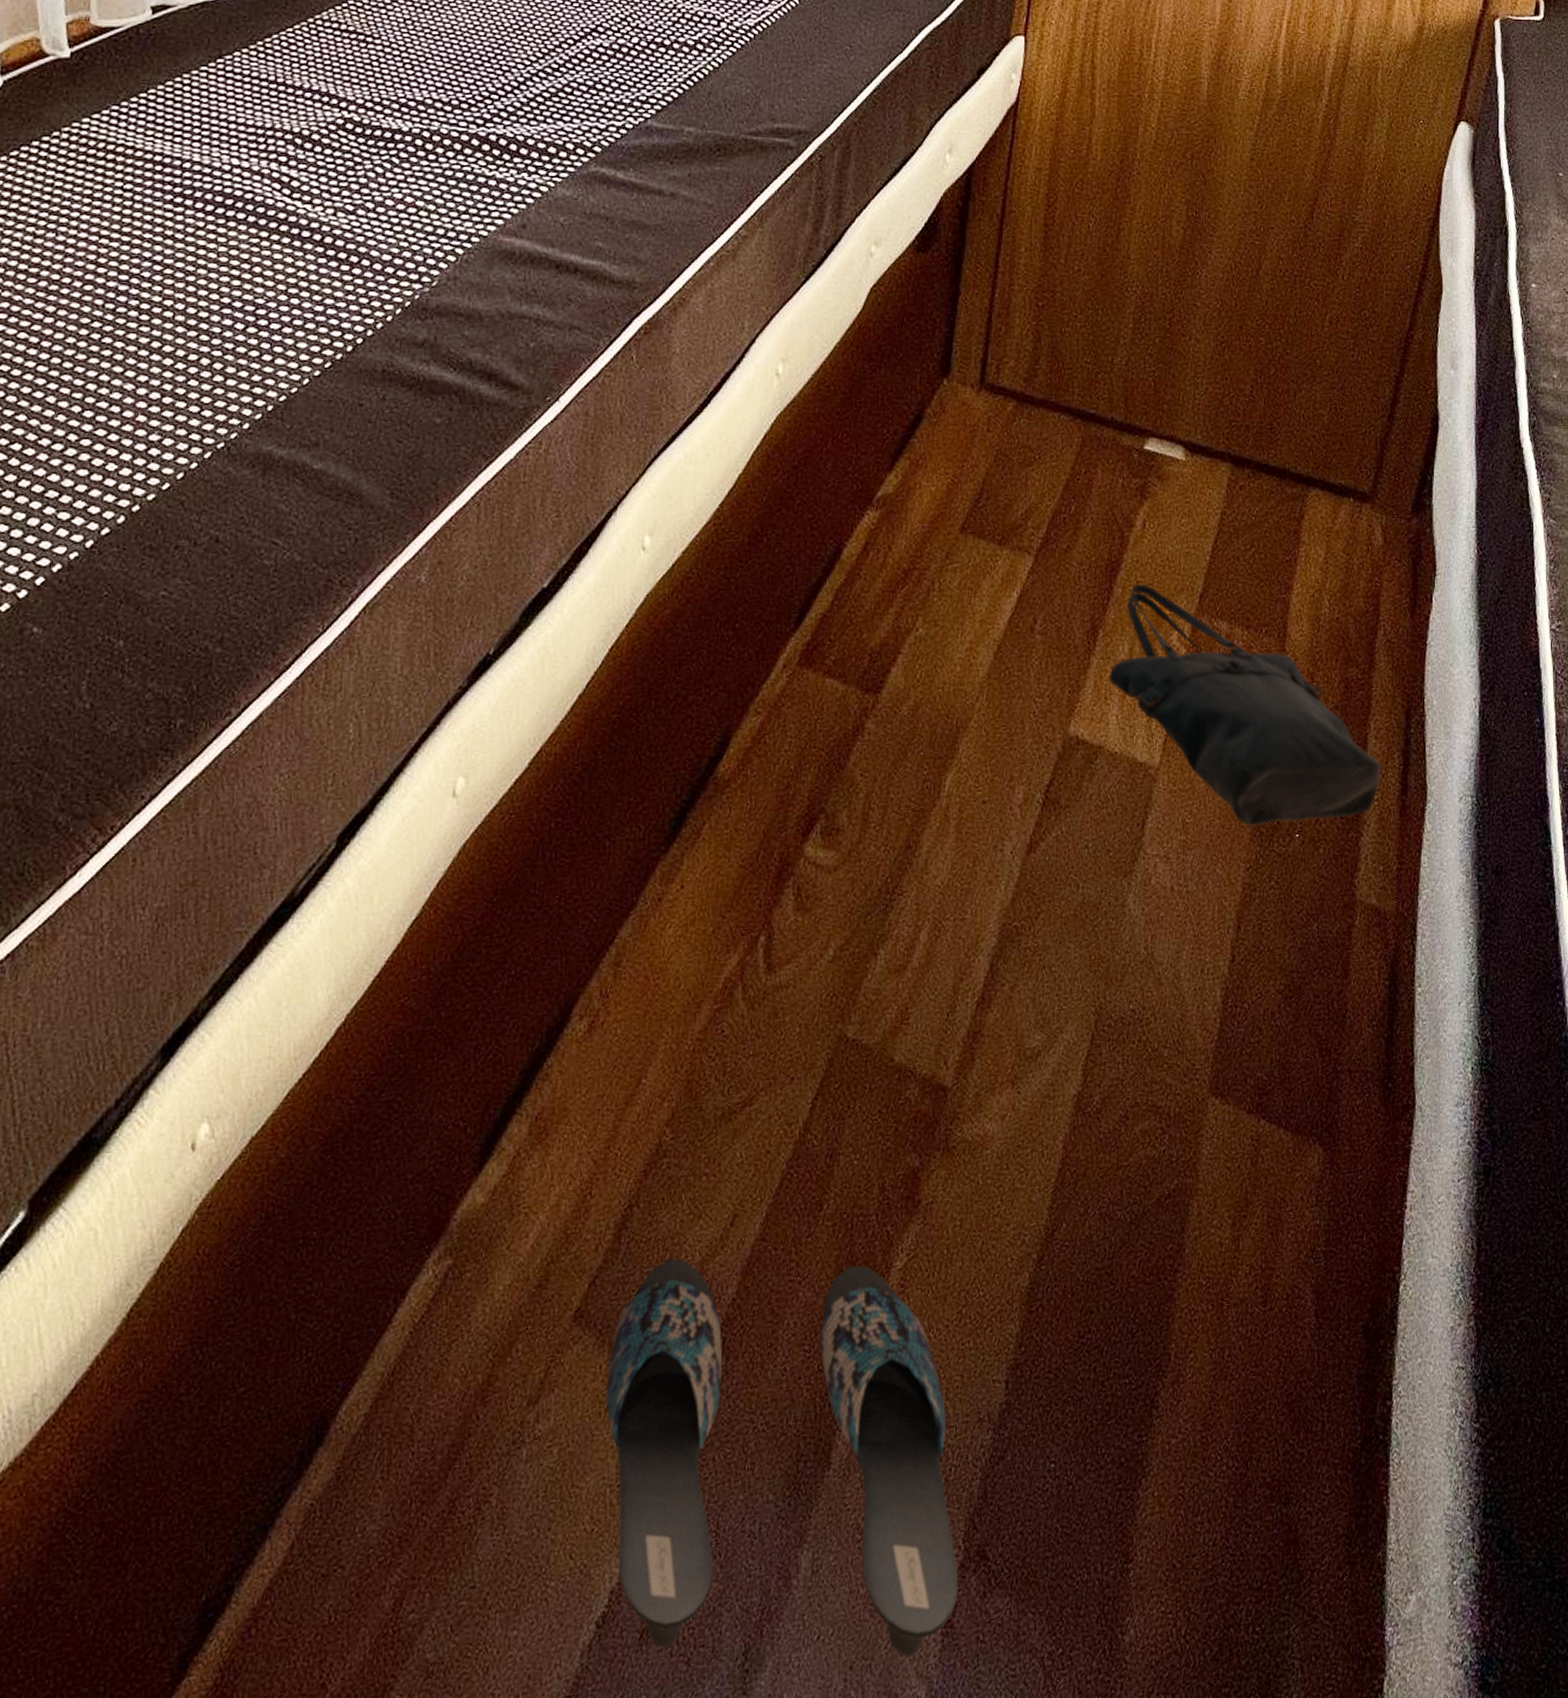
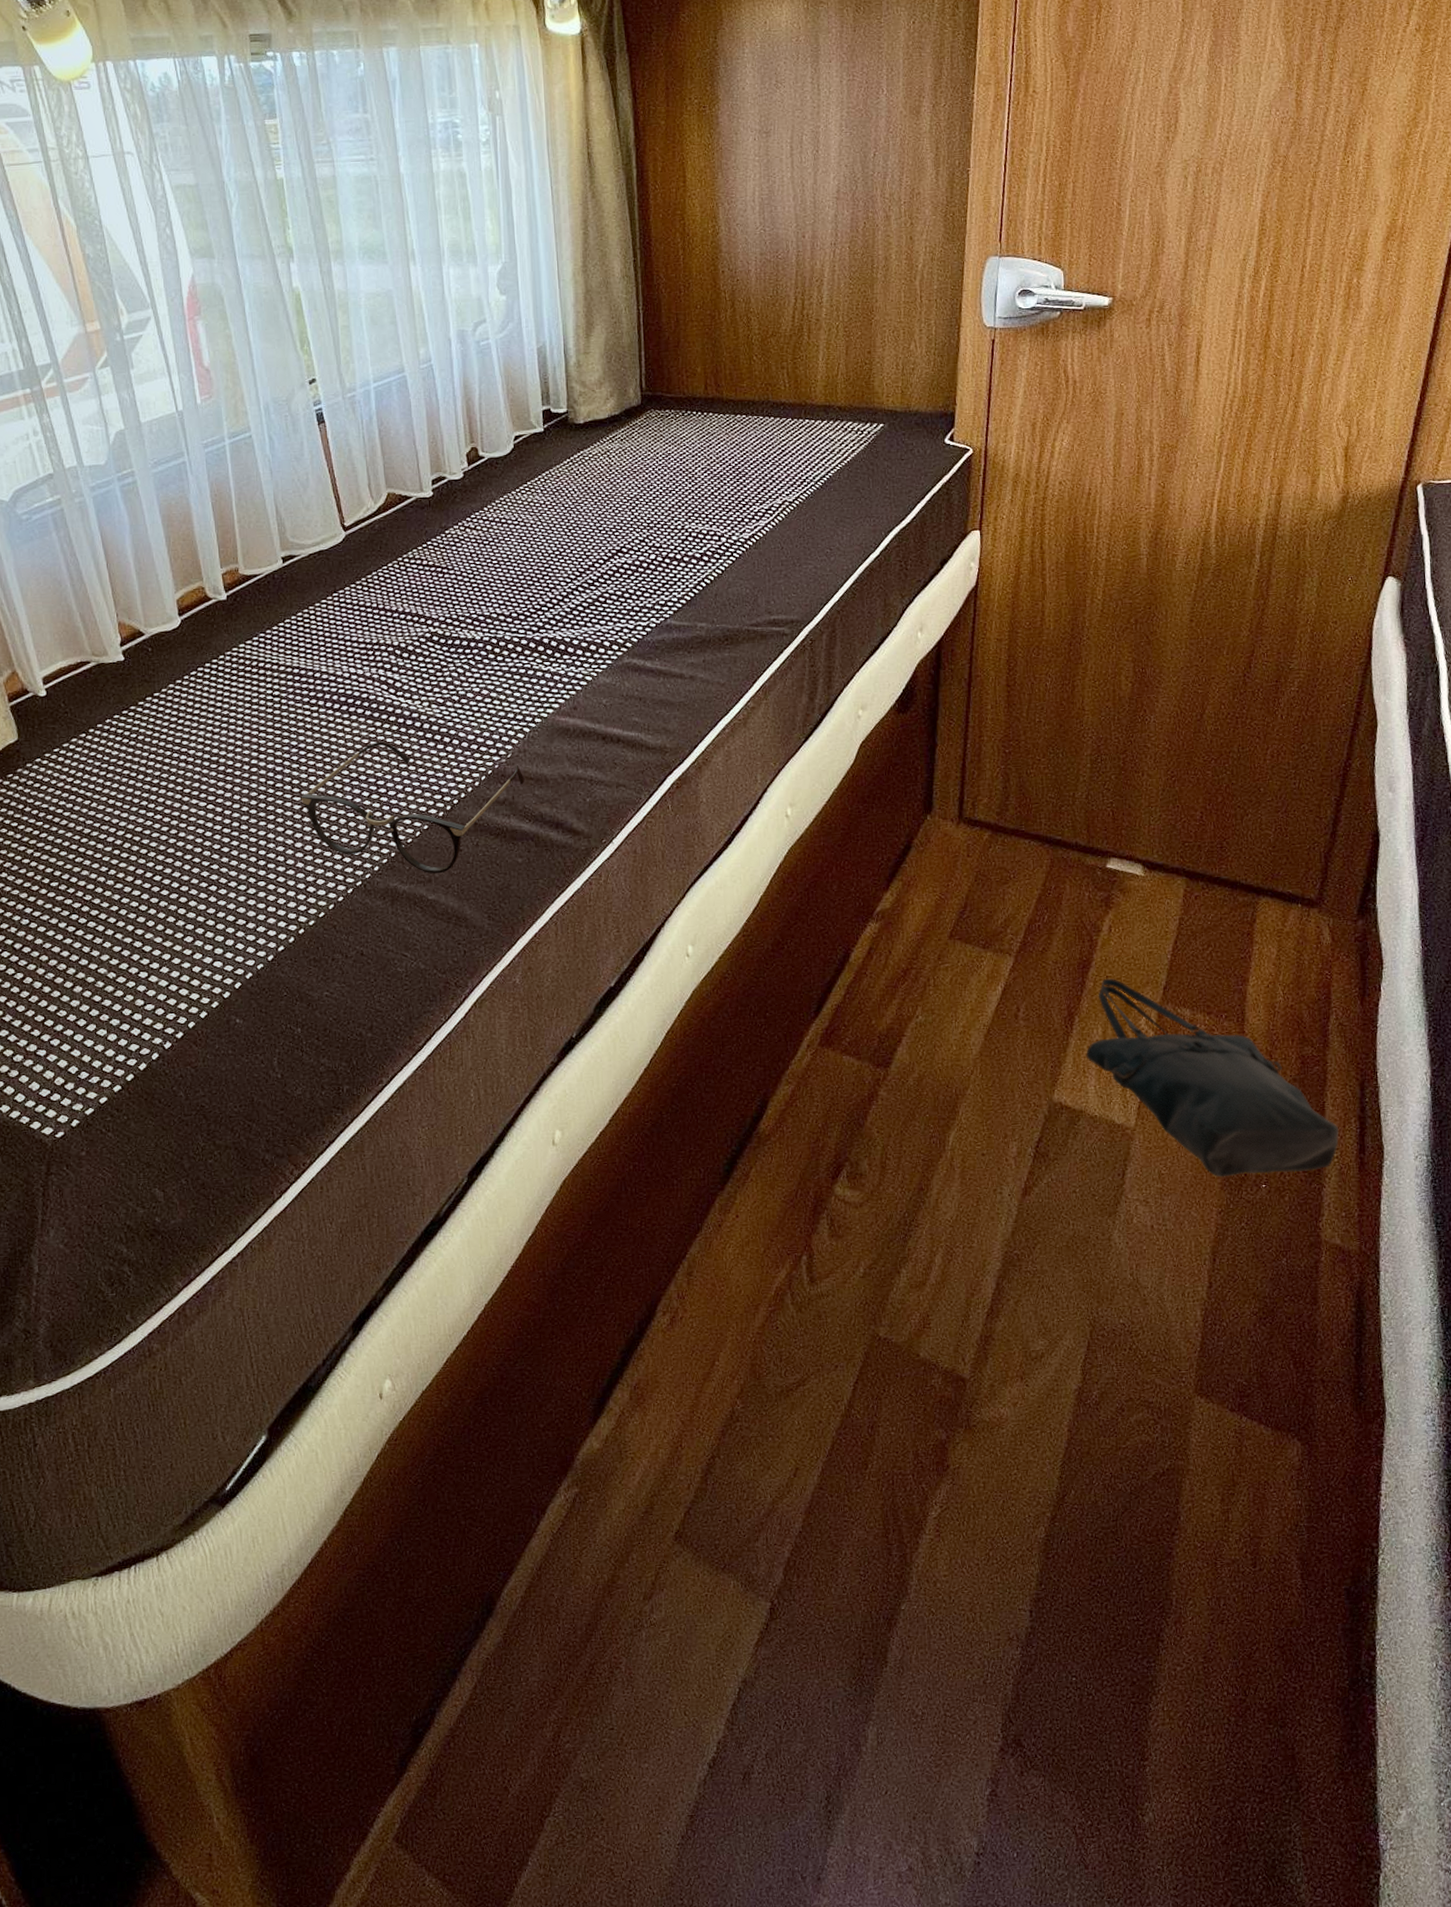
eyeglasses: none [150,257,452,436] -> present [300,741,525,874]
slippers: present [606,1258,958,1658] -> none [703,1498,999,1816]

